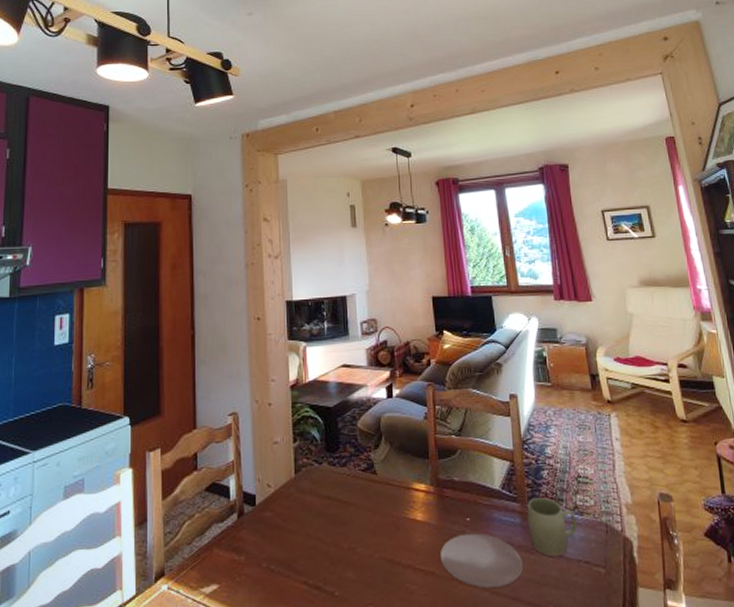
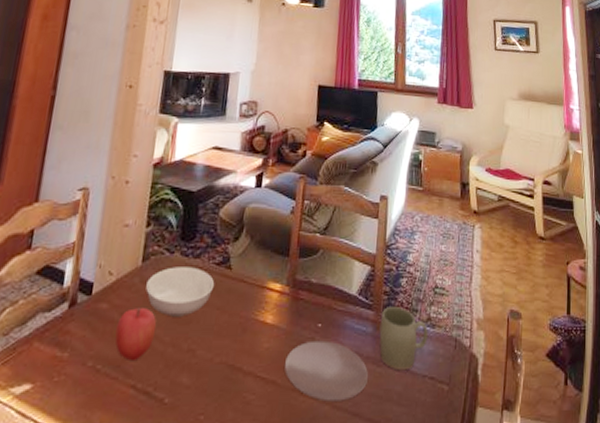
fruit: none [282,514,317,561] -> present [114,308,157,362]
bowl: none [302,475,364,520] -> present [146,267,215,317]

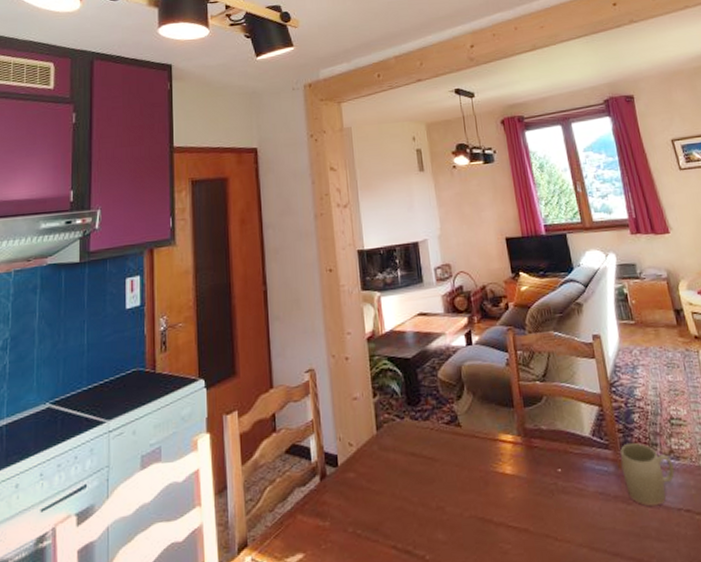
fruit: present [114,308,157,362] -> none [366,473,404,524]
bowl: present [146,267,215,317] -> none [385,429,449,479]
plate: present [284,340,368,402] -> none [532,484,621,545]

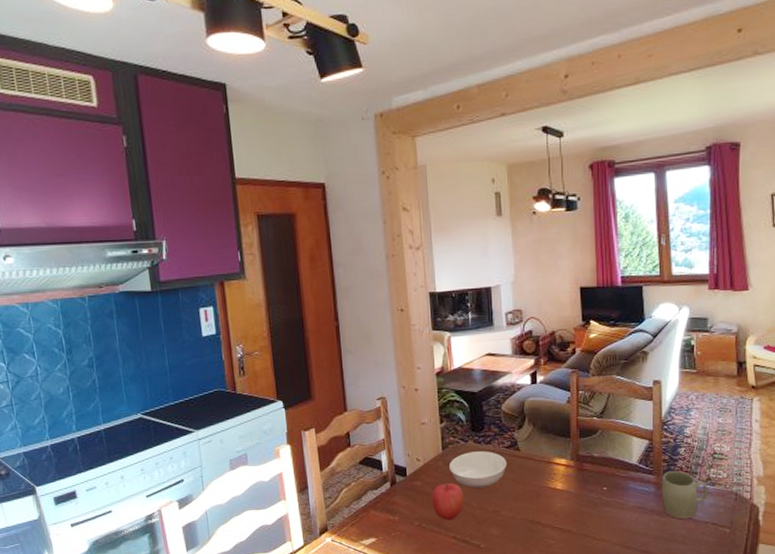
fruit: none [366,473,404,524] -> present [431,483,464,521]
bowl: none [385,429,449,479] -> present [449,451,507,489]

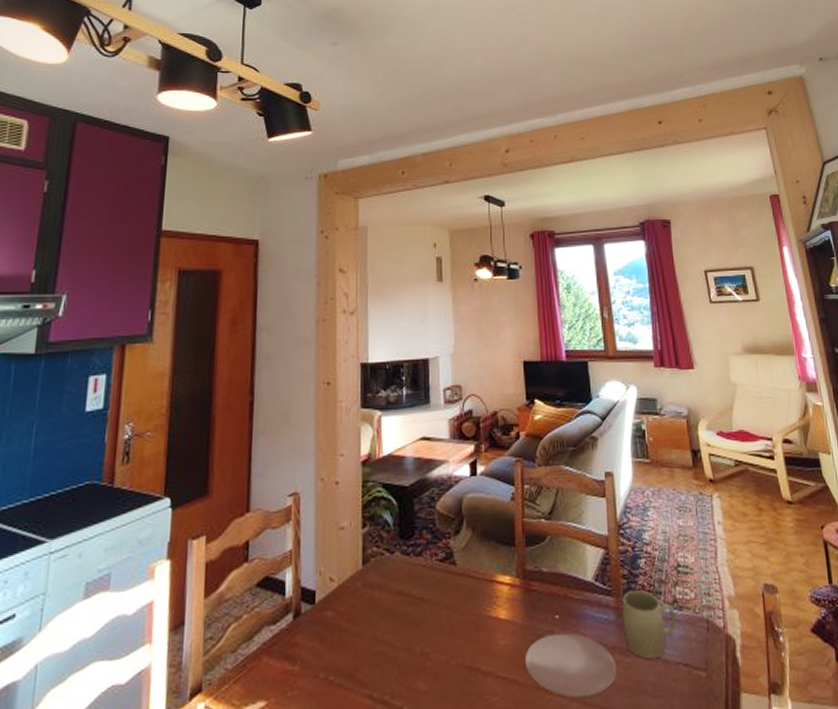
fruit: present [431,483,464,521] -> none [344,613,386,670]
bowl: present [449,451,507,489] -> none [370,566,441,620]
plate: none [577,499,653,544] -> present [524,632,616,699]

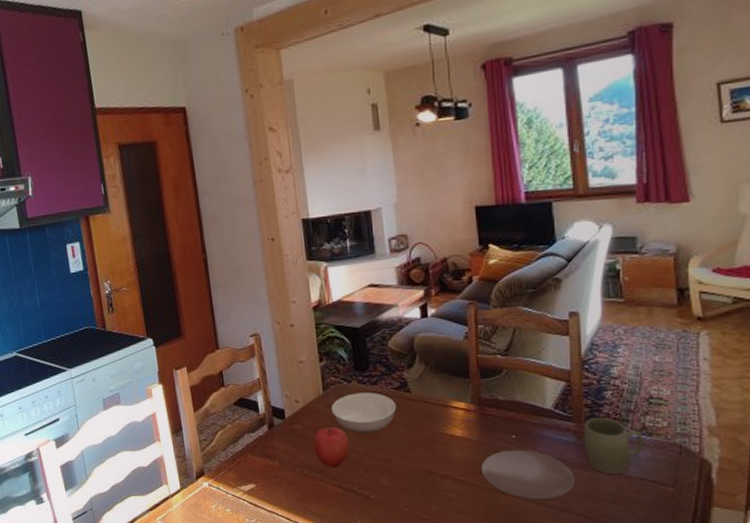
fruit: none [344,613,386,670] -> present [313,427,350,468]
bowl: none [370,566,441,620] -> present [331,392,397,434]

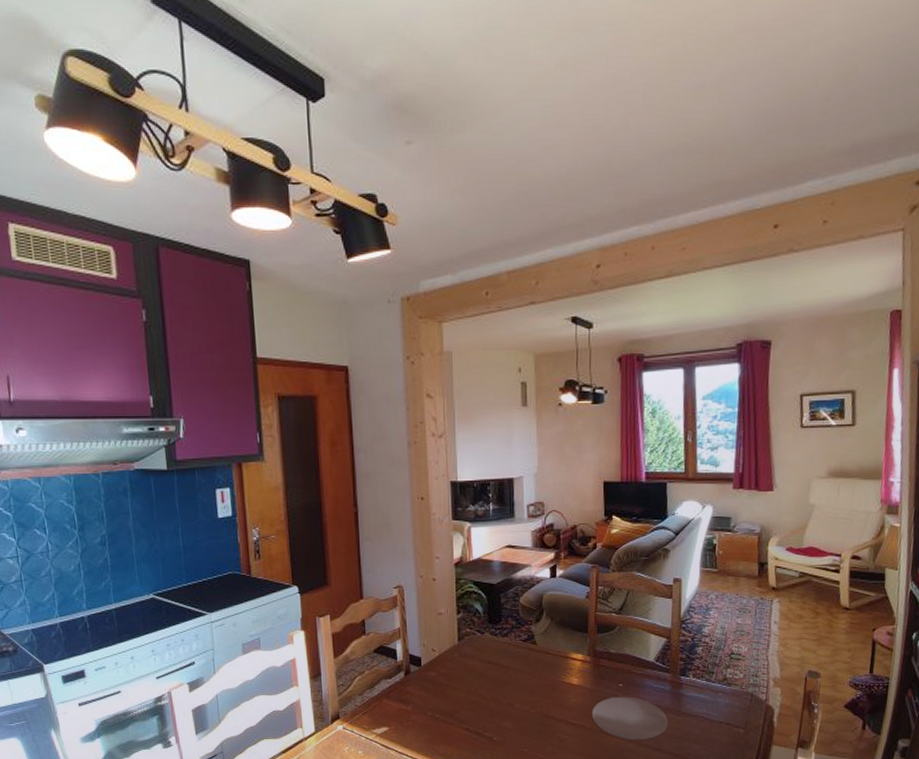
fruit: present [313,427,350,468] -> none [446,675,479,712]
bowl: present [331,392,397,434] -> none [465,644,523,681]
mug: present [583,418,644,475] -> none [677,670,724,718]

